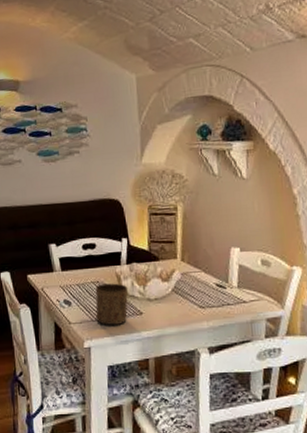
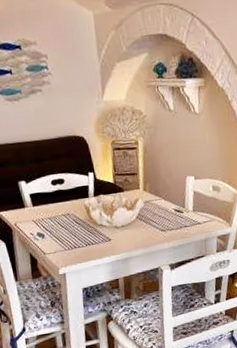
cup: present [95,283,128,325] -> none [66,214,98,253]

